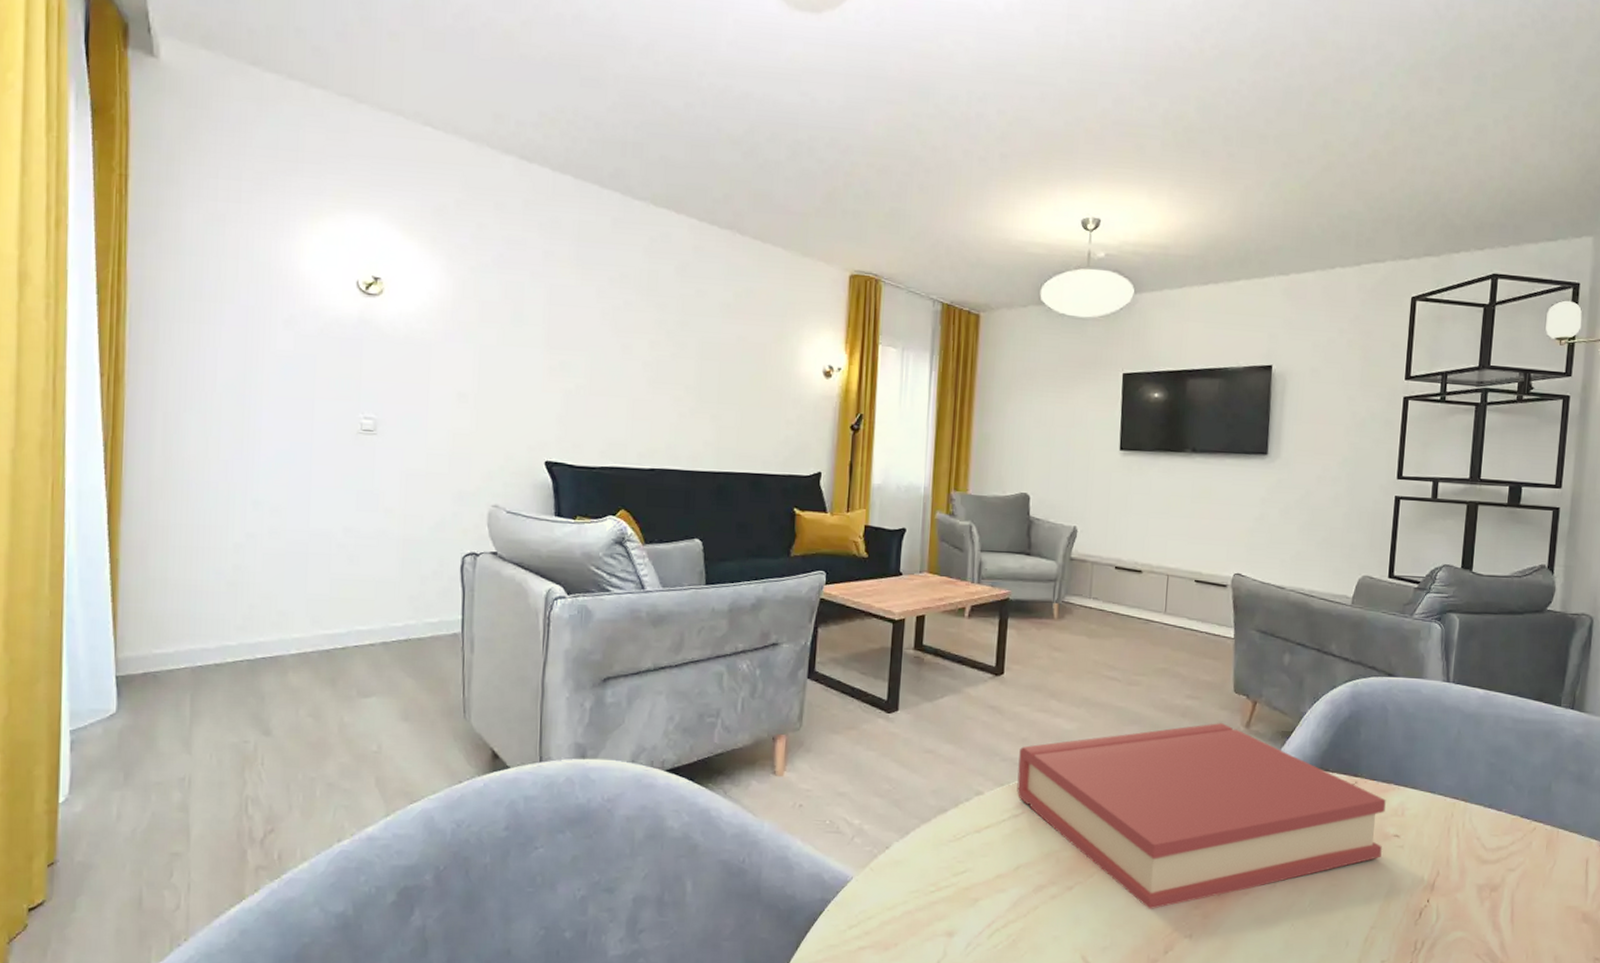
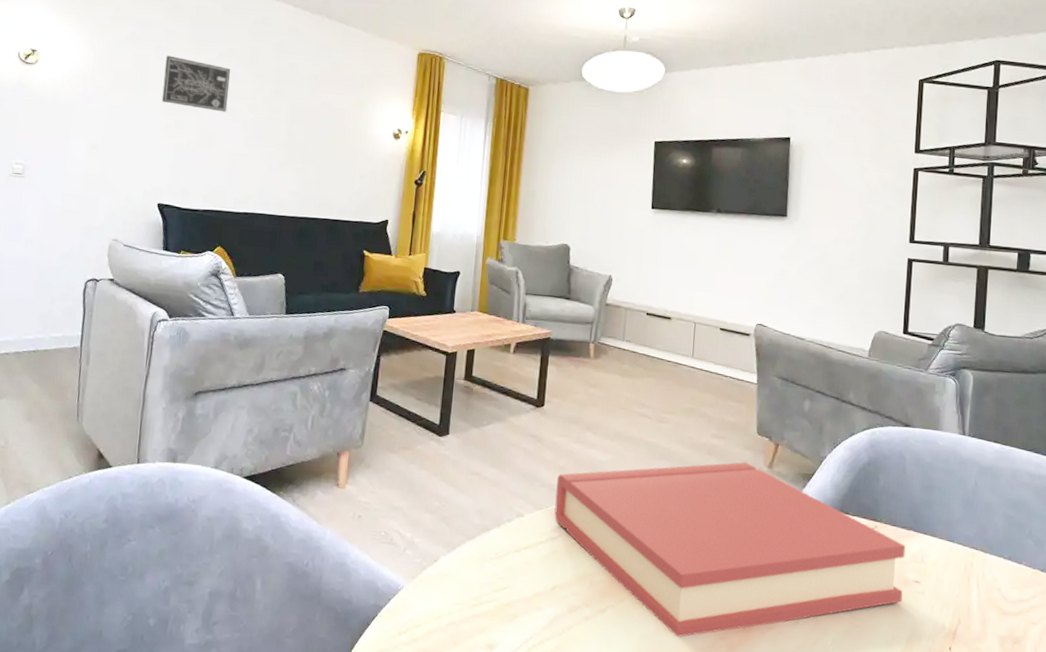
wall art: none [542,282,625,350] -> present [161,55,231,112]

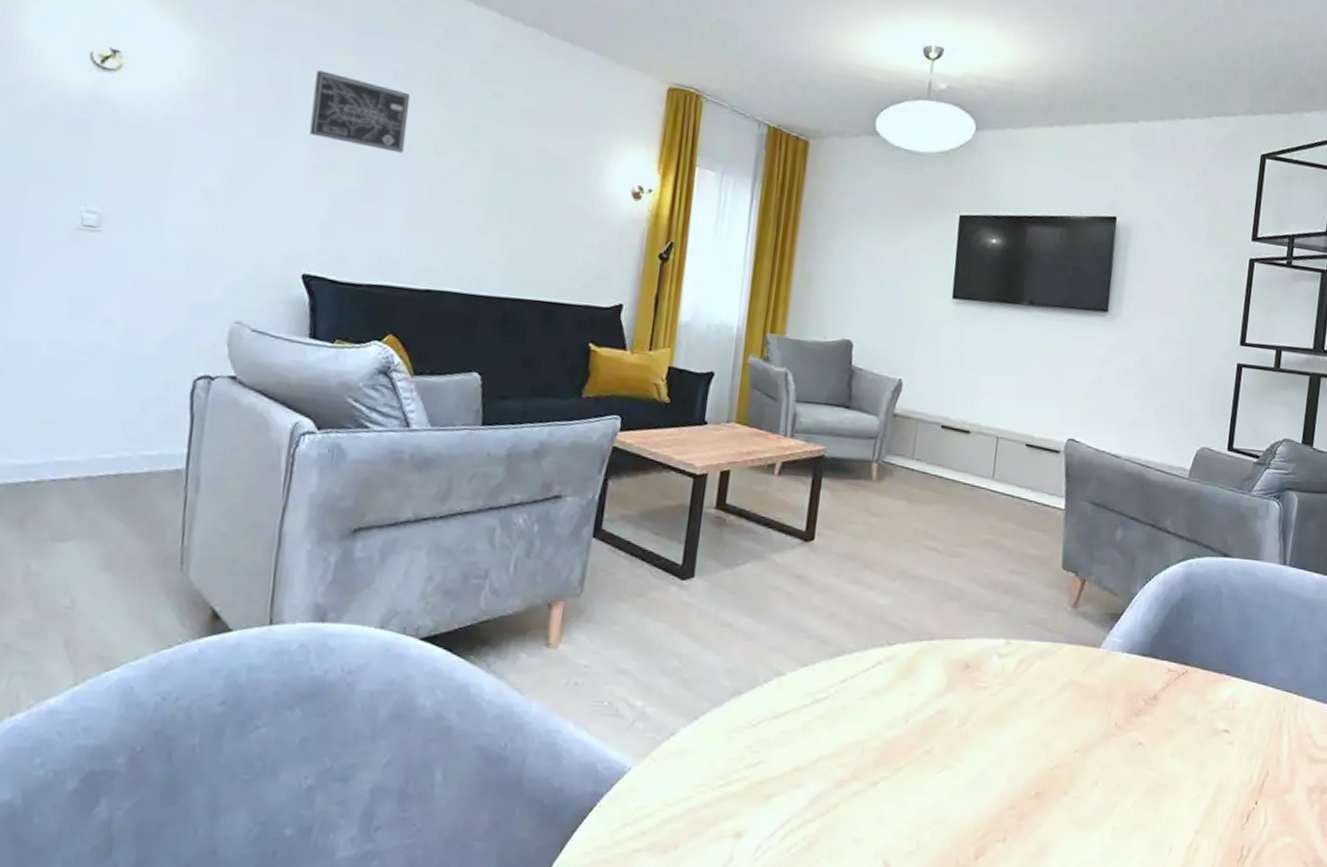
hardback book: present [554,462,906,637] -> none [821,602,1217,809]

